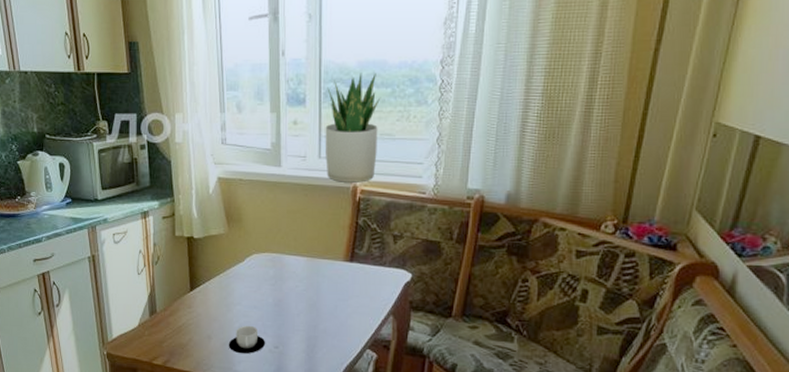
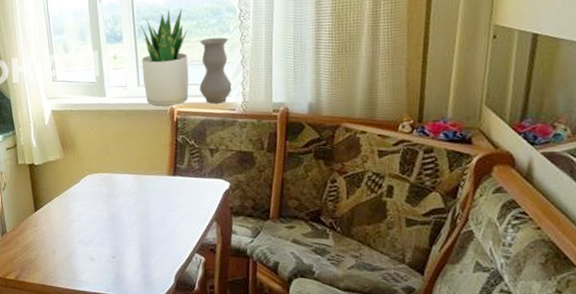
cup: present [228,325,266,354] -> none [71,239,105,265]
vase: none [388,109,426,185] -> present [199,37,232,104]

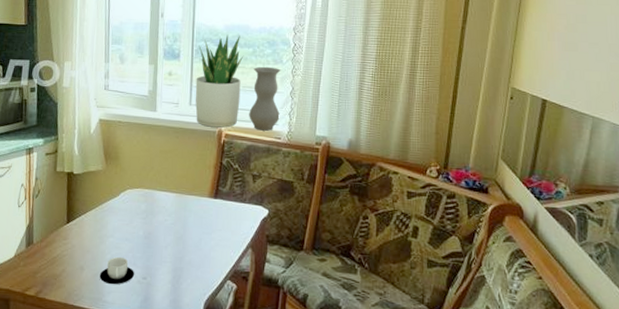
cup: none [71,239,105,265] -> present [99,256,135,285]

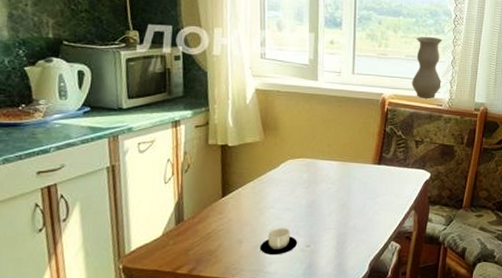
planter: present [195,34,244,128] -> none [358,4,407,96]

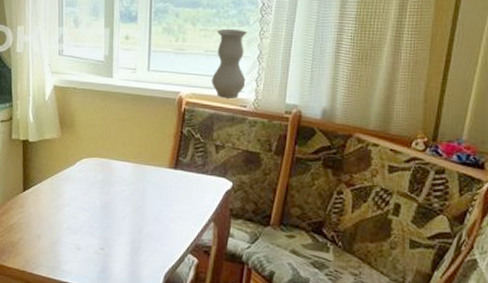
cup: present [260,227,298,255] -> none [56,226,93,255]

